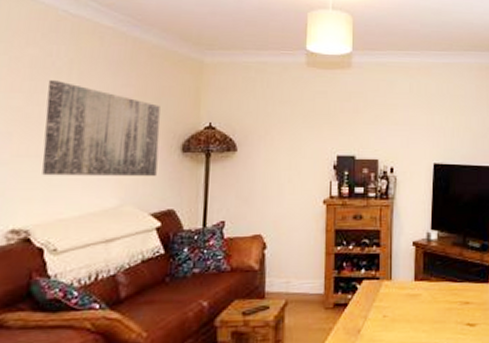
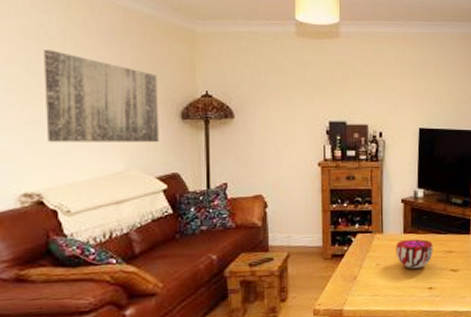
decorative bowl: none [405,287,447,322] -> present [396,239,433,269]

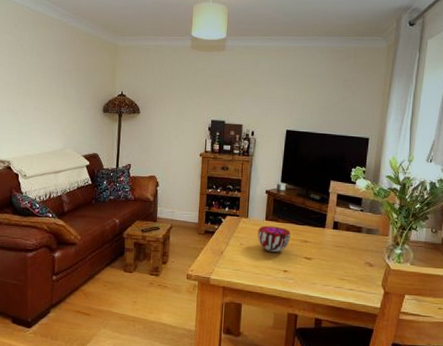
wall art: present [43,50,159,143] -> none [16,58,89,129]

